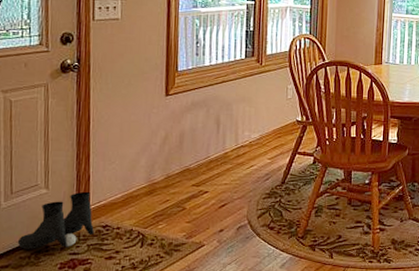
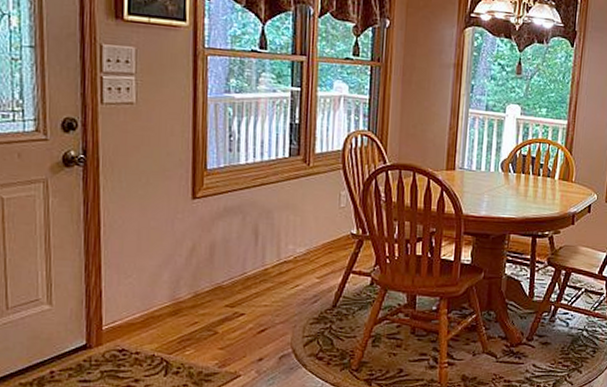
boots: present [17,191,94,249] -> none [16,309,108,374]

